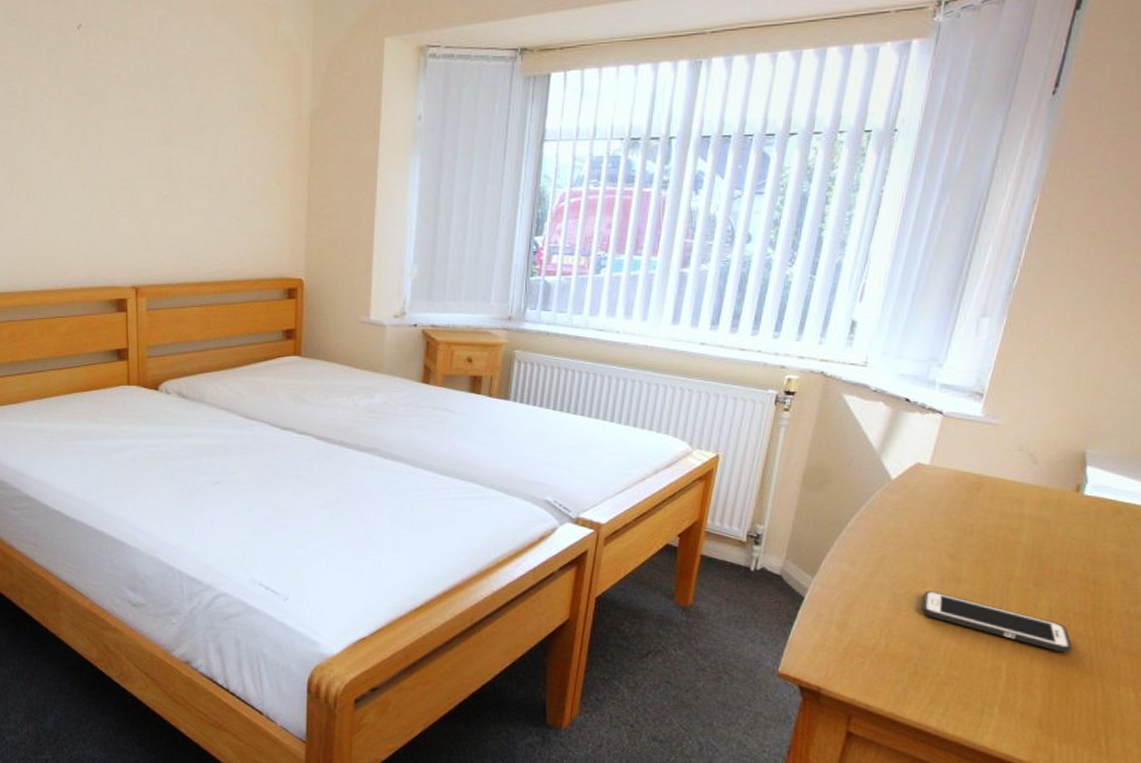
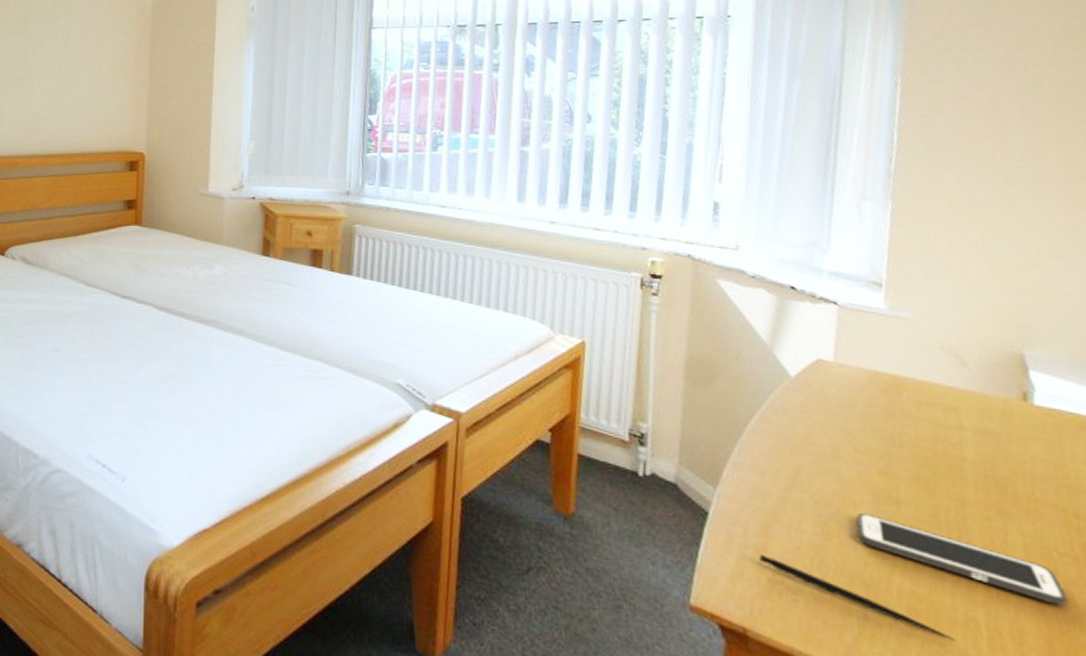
pen: none [839,628,981,685] -> present [758,553,955,641]

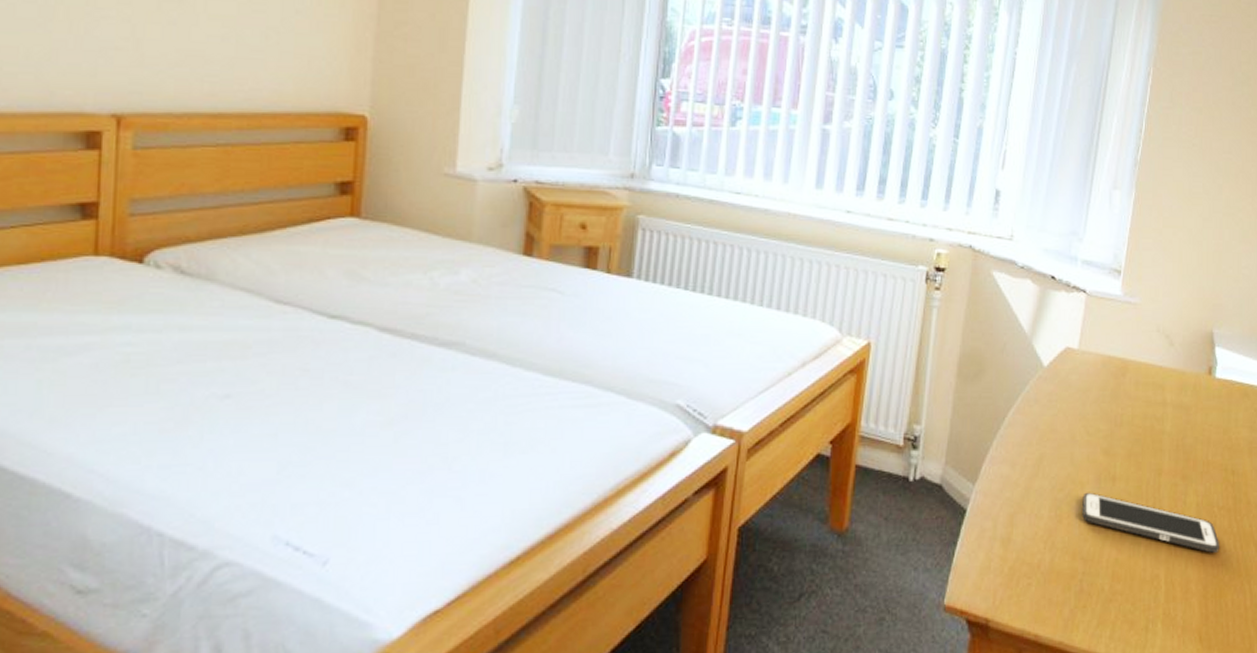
pen: present [758,553,955,641] -> none [1004,544,1143,599]

